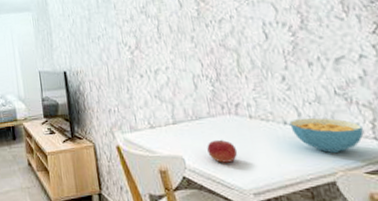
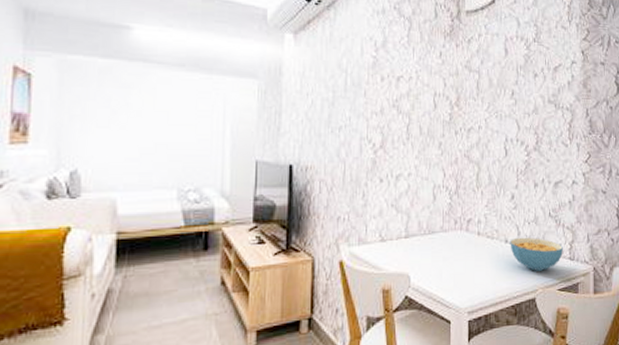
fruit: present [207,139,238,163] -> none [434,256,461,281]

